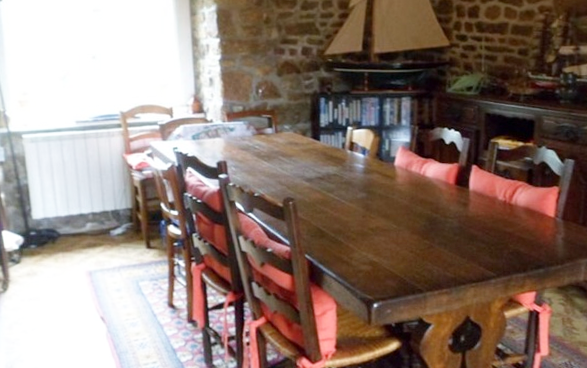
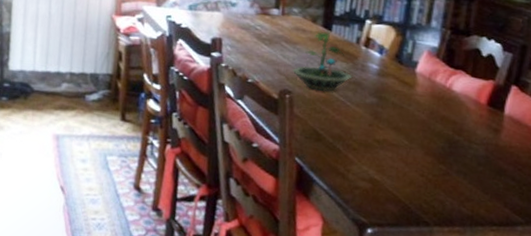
terrarium: none [291,140,344,194] -> present [292,30,353,91]

